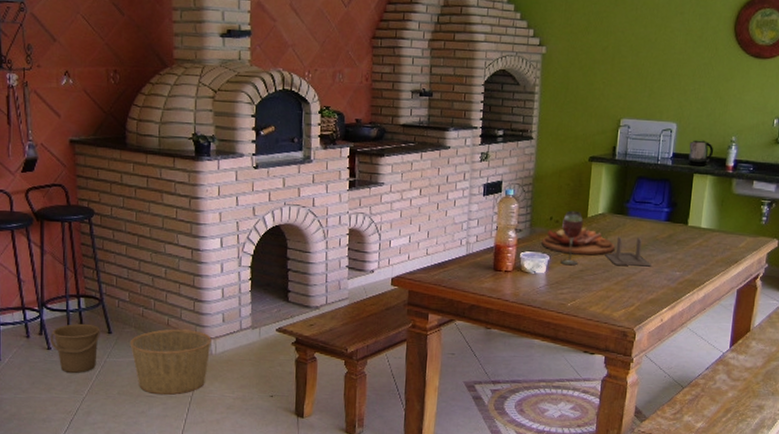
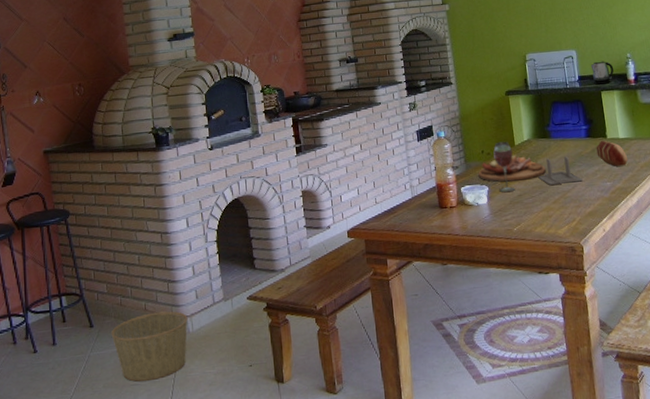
bucket: present [50,323,101,373] -> none [36,320,83,373]
bread loaf: none [673,226,705,257] -> present [596,140,629,167]

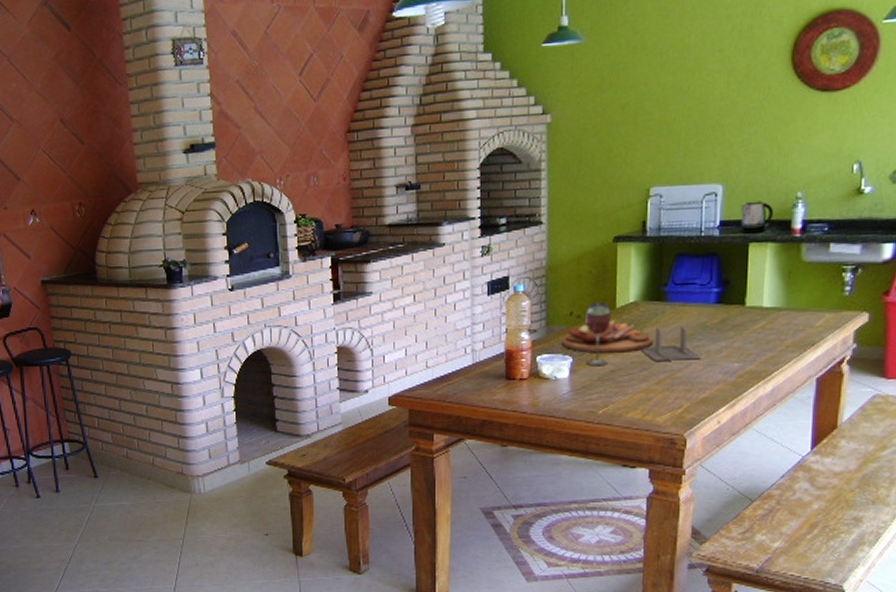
basket: present [111,311,188,382] -> none [116,468,199,538]
bread loaf: present [596,140,629,167] -> none [727,308,771,343]

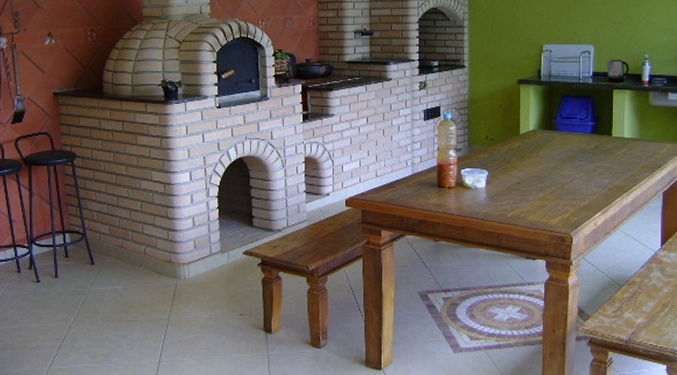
food platter: present [562,321,654,353] -> none [480,144,548,169]
wineglass: present [585,302,611,367] -> none [498,129,516,179]
napkin holder: present [641,327,701,361] -> none [538,150,582,176]

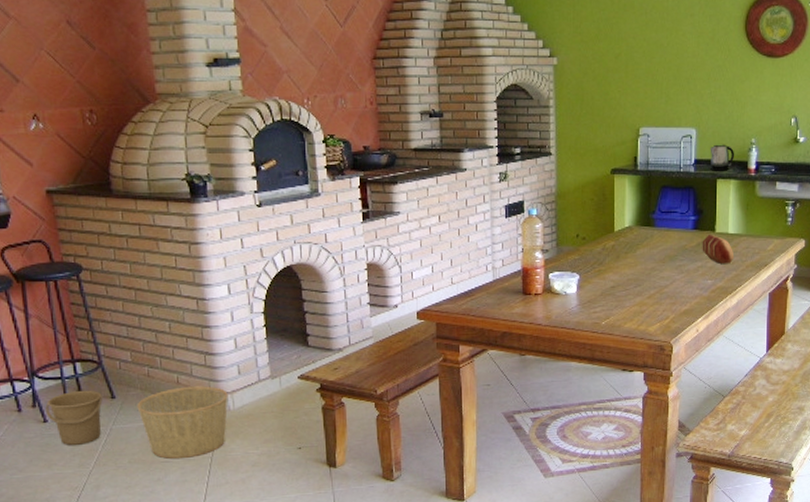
bucket: none [39,256,84,303] -> present [45,390,103,445]
basket: none [111,257,185,318] -> present [137,386,228,459]
bread loaf: none [599,138,630,165] -> present [702,234,735,264]

